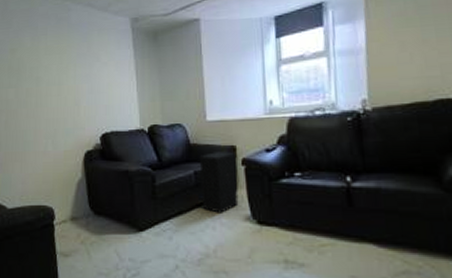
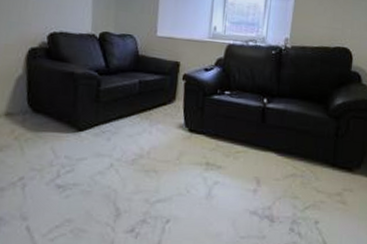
speaker: present [199,151,239,213] -> none [142,65,178,120]

